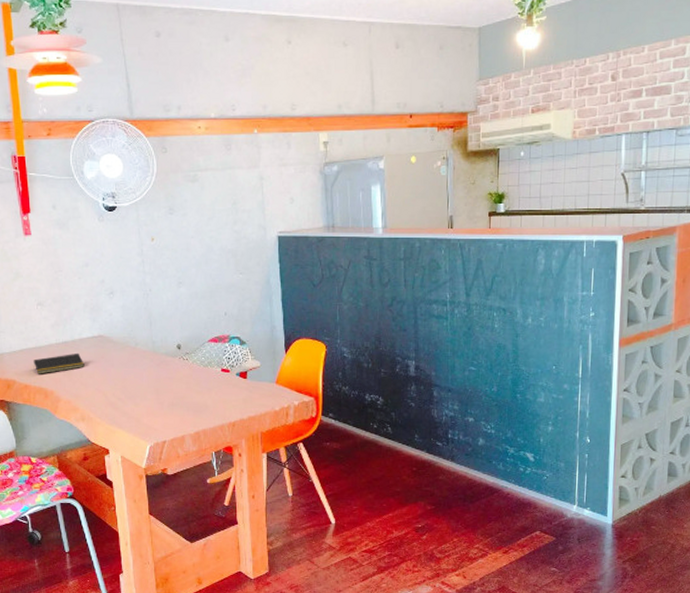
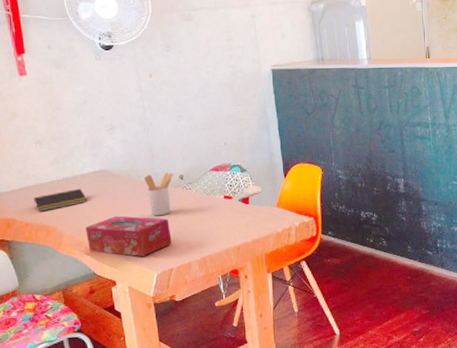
tissue box: none [82,383,166,426] -> present [85,216,172,257]
utensil holder: none [142,341,171,386] -> present [144,173,174,216]

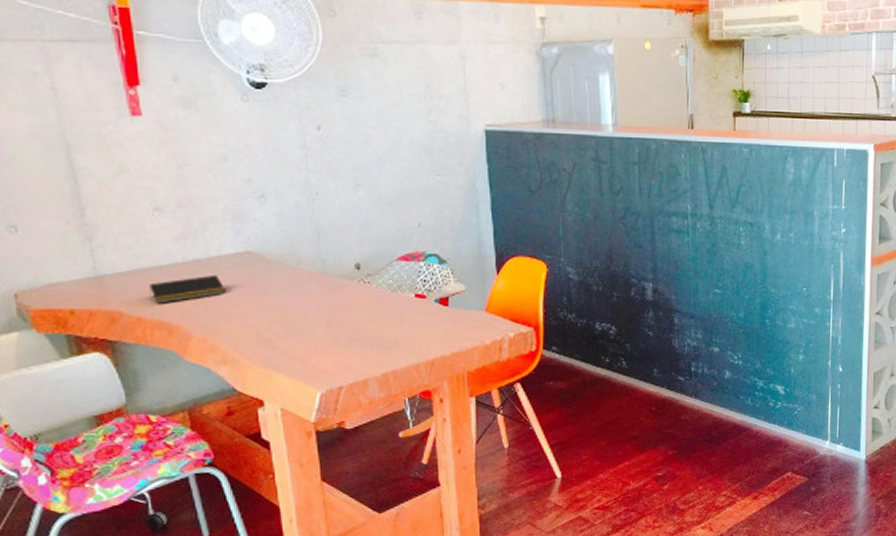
tissue box: present [85,216,172,257] -> none [222,314,342,369]
utensil holder: present [144,173,174,216] -> none [307,260,348,317]

